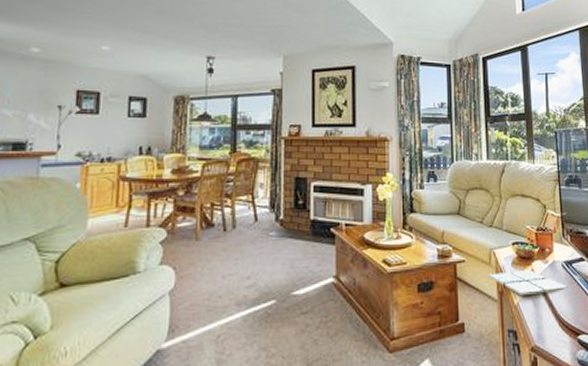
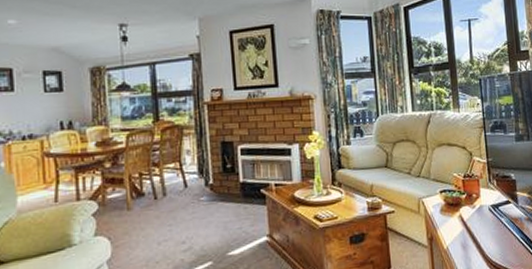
drink coaster: present [489,270,568,297] -> none [418,215,495,241]

